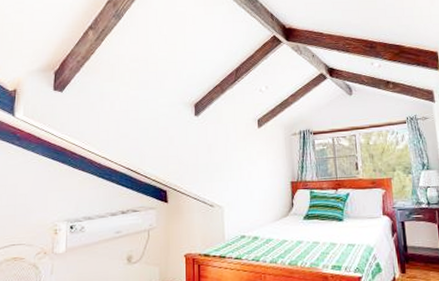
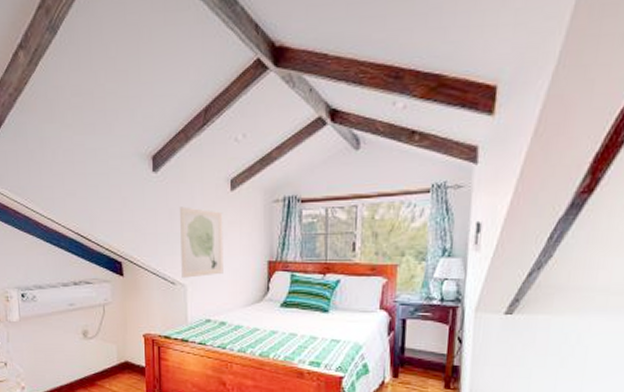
wall art: none [217,142,255,201] -> present [180,206,223,278]

